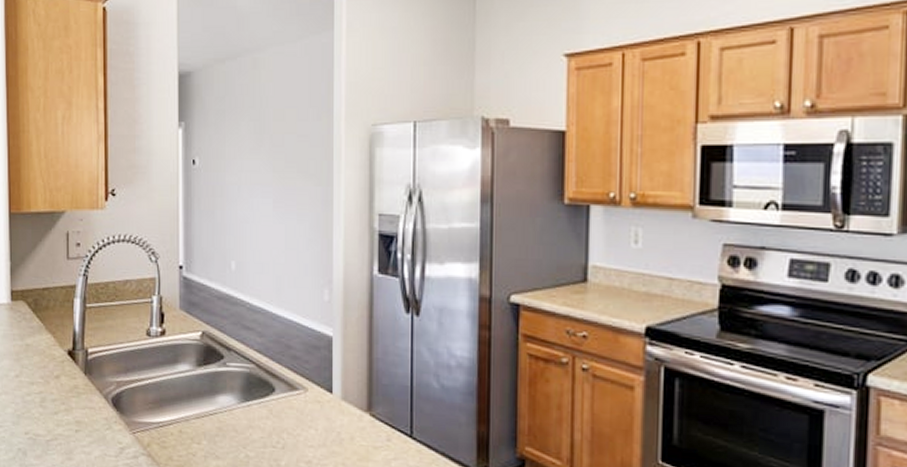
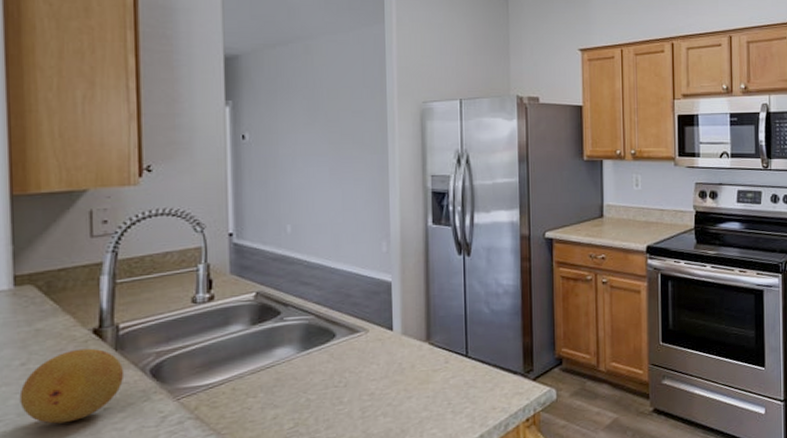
fruit: none [14,368,92,439] -> present [19,348,125,424]

